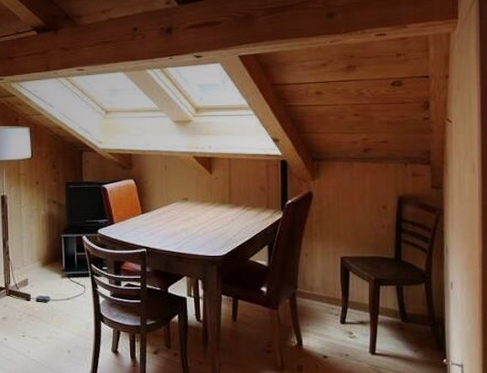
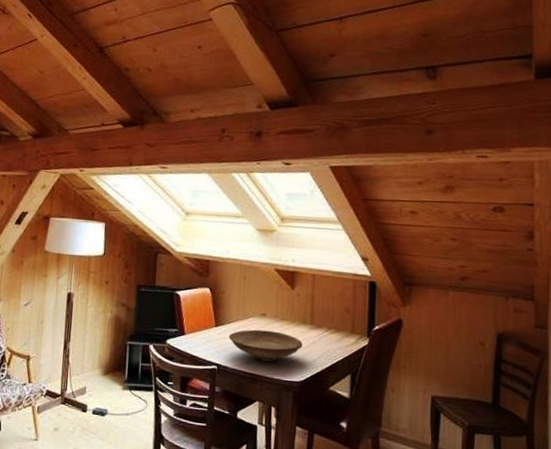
decorative bowl: none [155,213,223,241] -> present [228,329,303,362]

